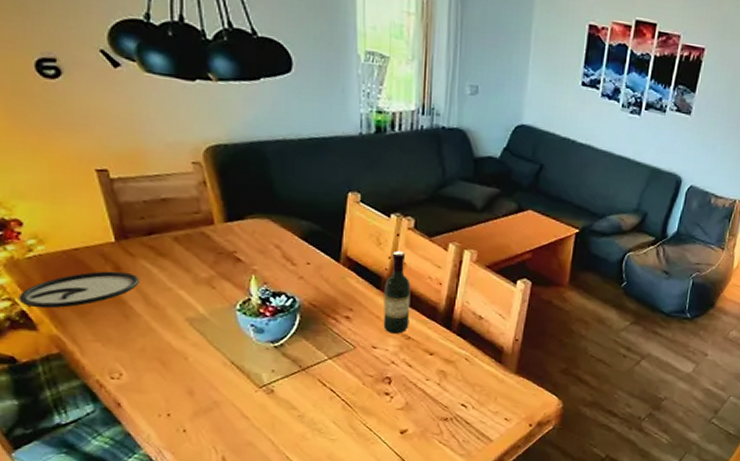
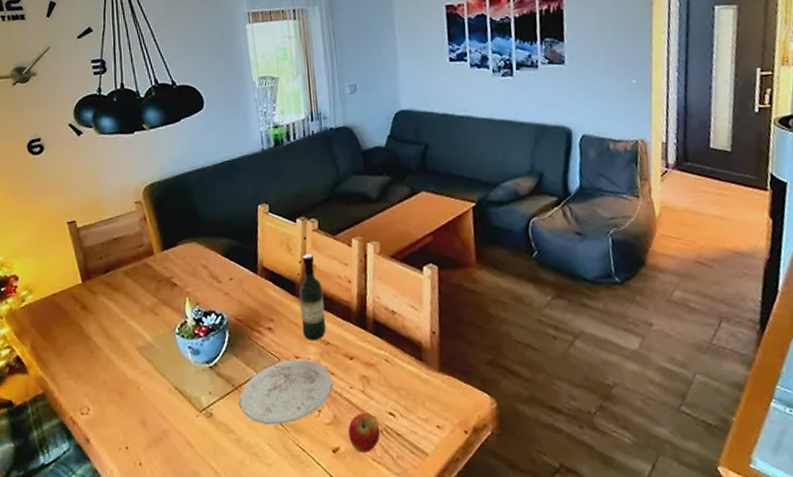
plate: present [18,271,139,309] -> none [15,310,100,353]
plate: none [306,348,409,406] -> present [239,359,333,425]
apple: none [418,402,451,436] -> present [348,412,381,453]

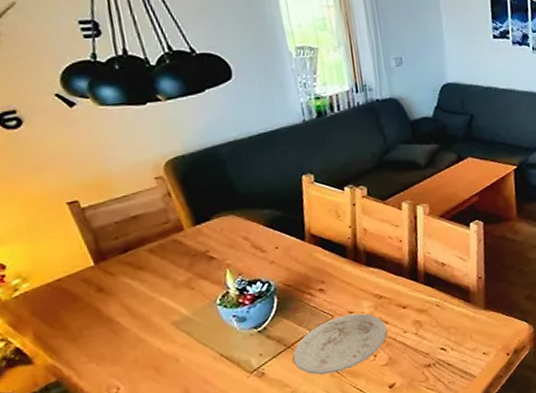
wine bottle: present [299,253,327,340] -> none [350,218,379,297]
apple: present [348,412,381,453] -> none [403,351,434,385]

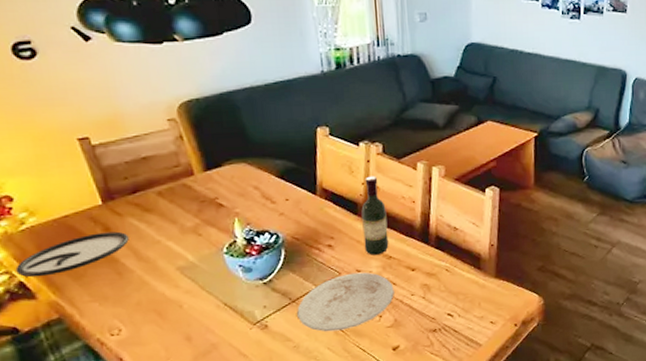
plate: none [11,291,123,343] -> present [15,231,129,278]
wine bottle: none [350,218,379,297] -> present [361,175,389,255]

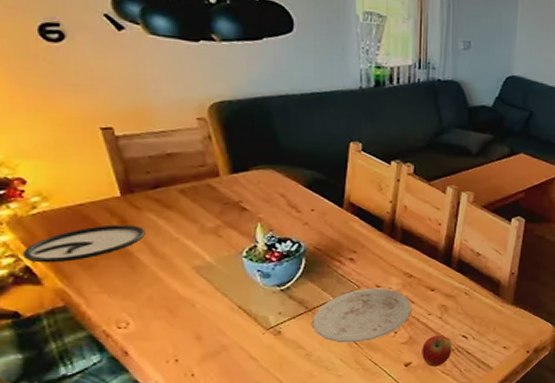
wine bottle: present [361,175,389,255] -> none [386,195,412,272]
apple: none [408,315,439,349] -> present [422,335,452,367]

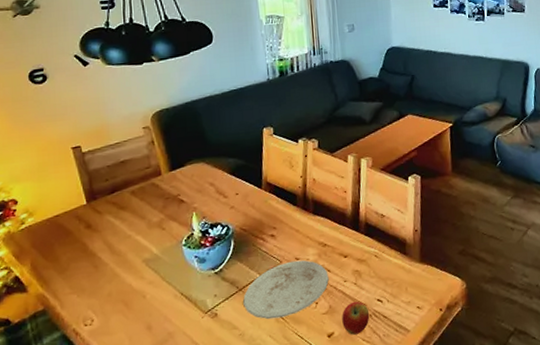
plate: present [22,224,146,263] -> none [13,228,106,272]

